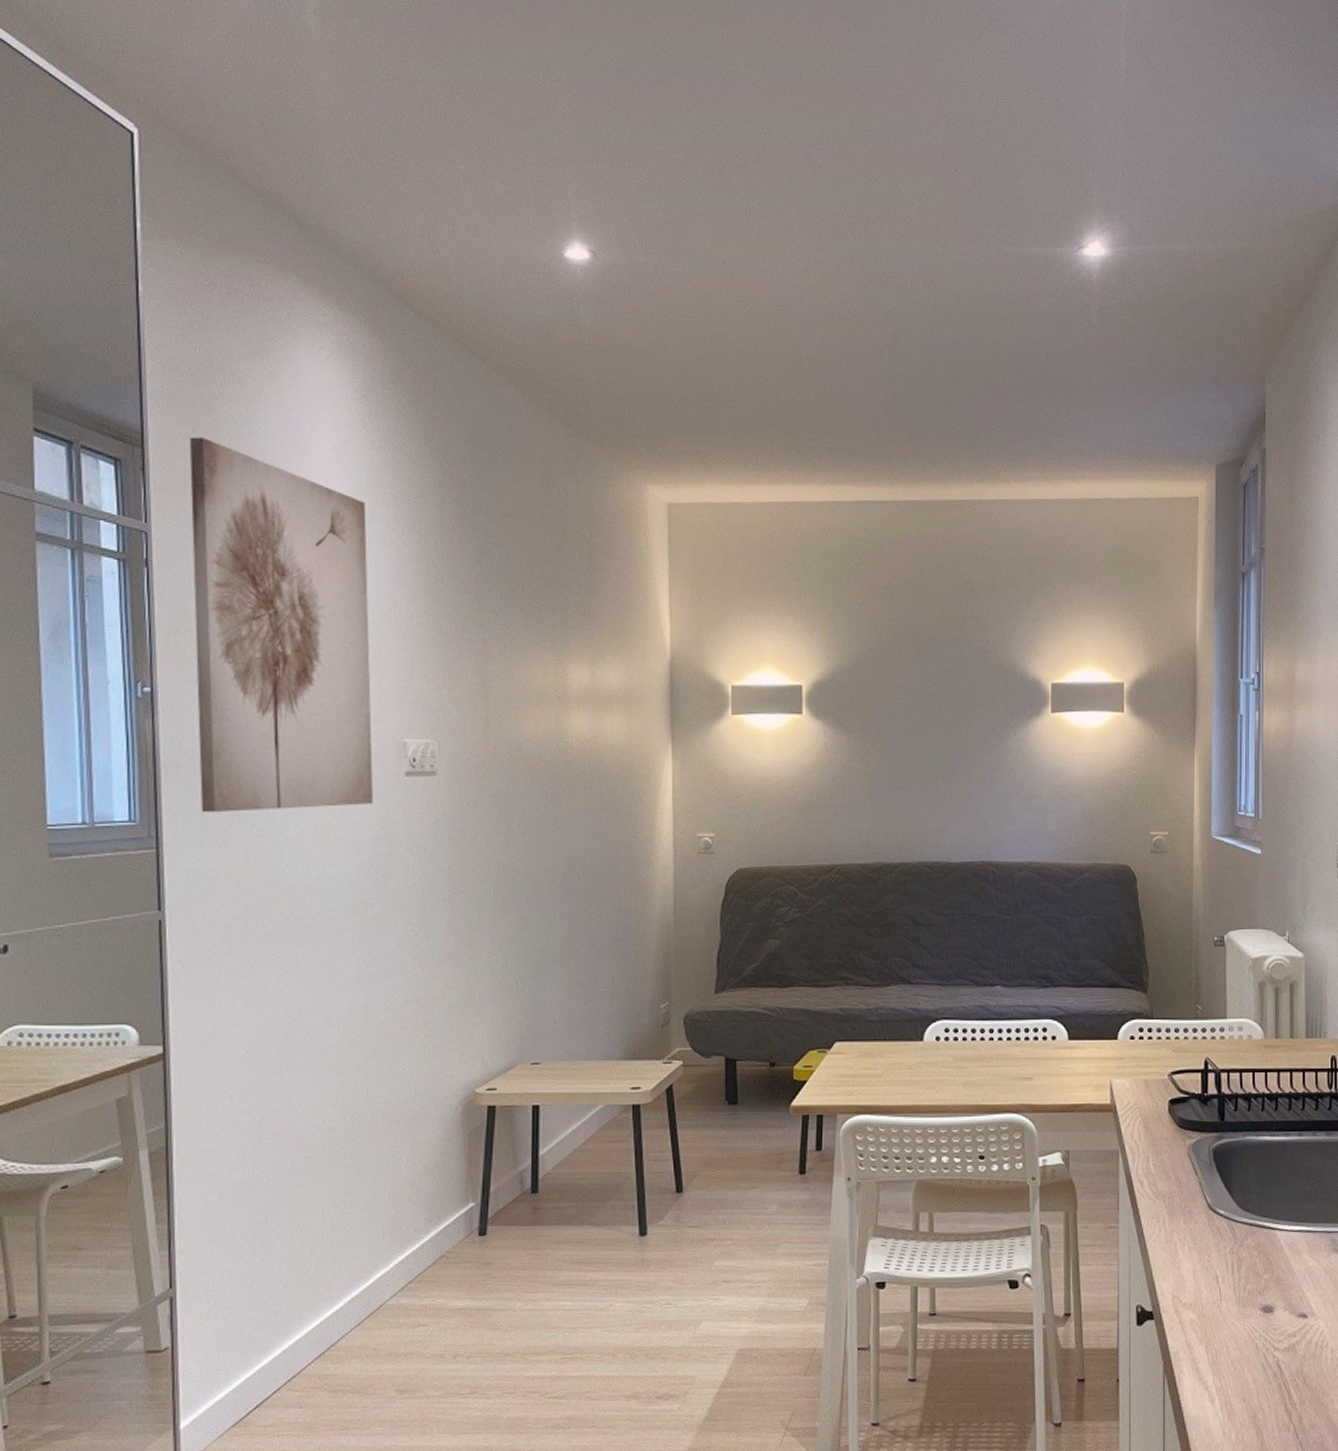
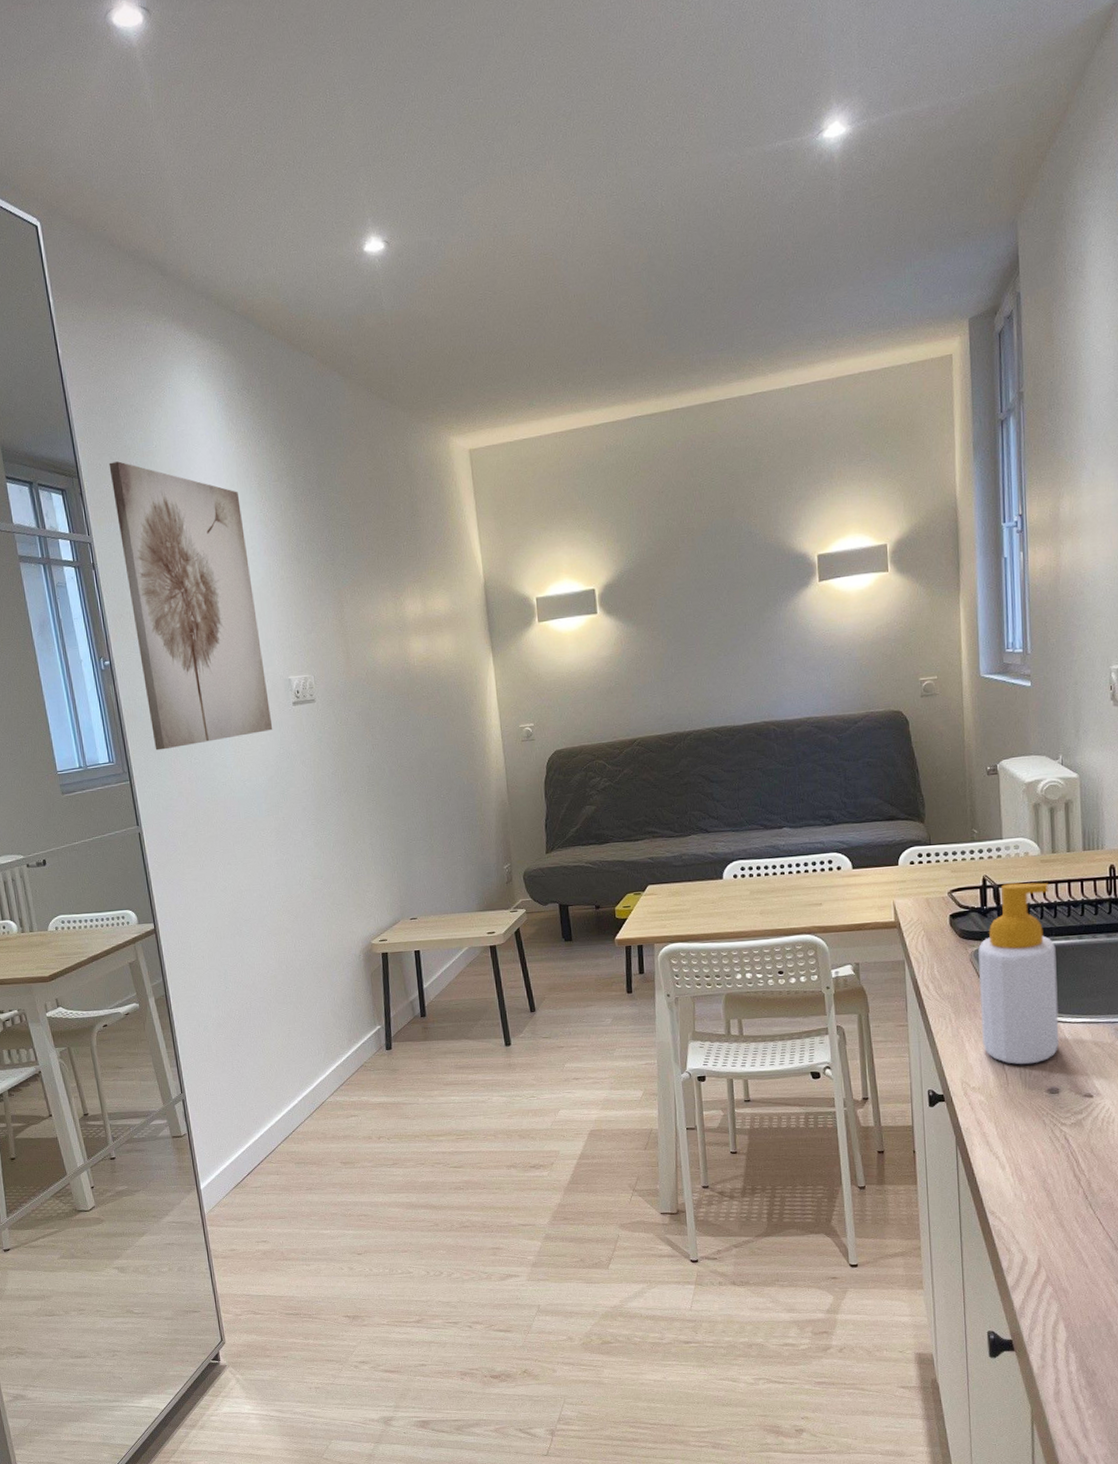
soap bottle: none [1195,1067,1276,1278] -> present [977,882,1060,1065]

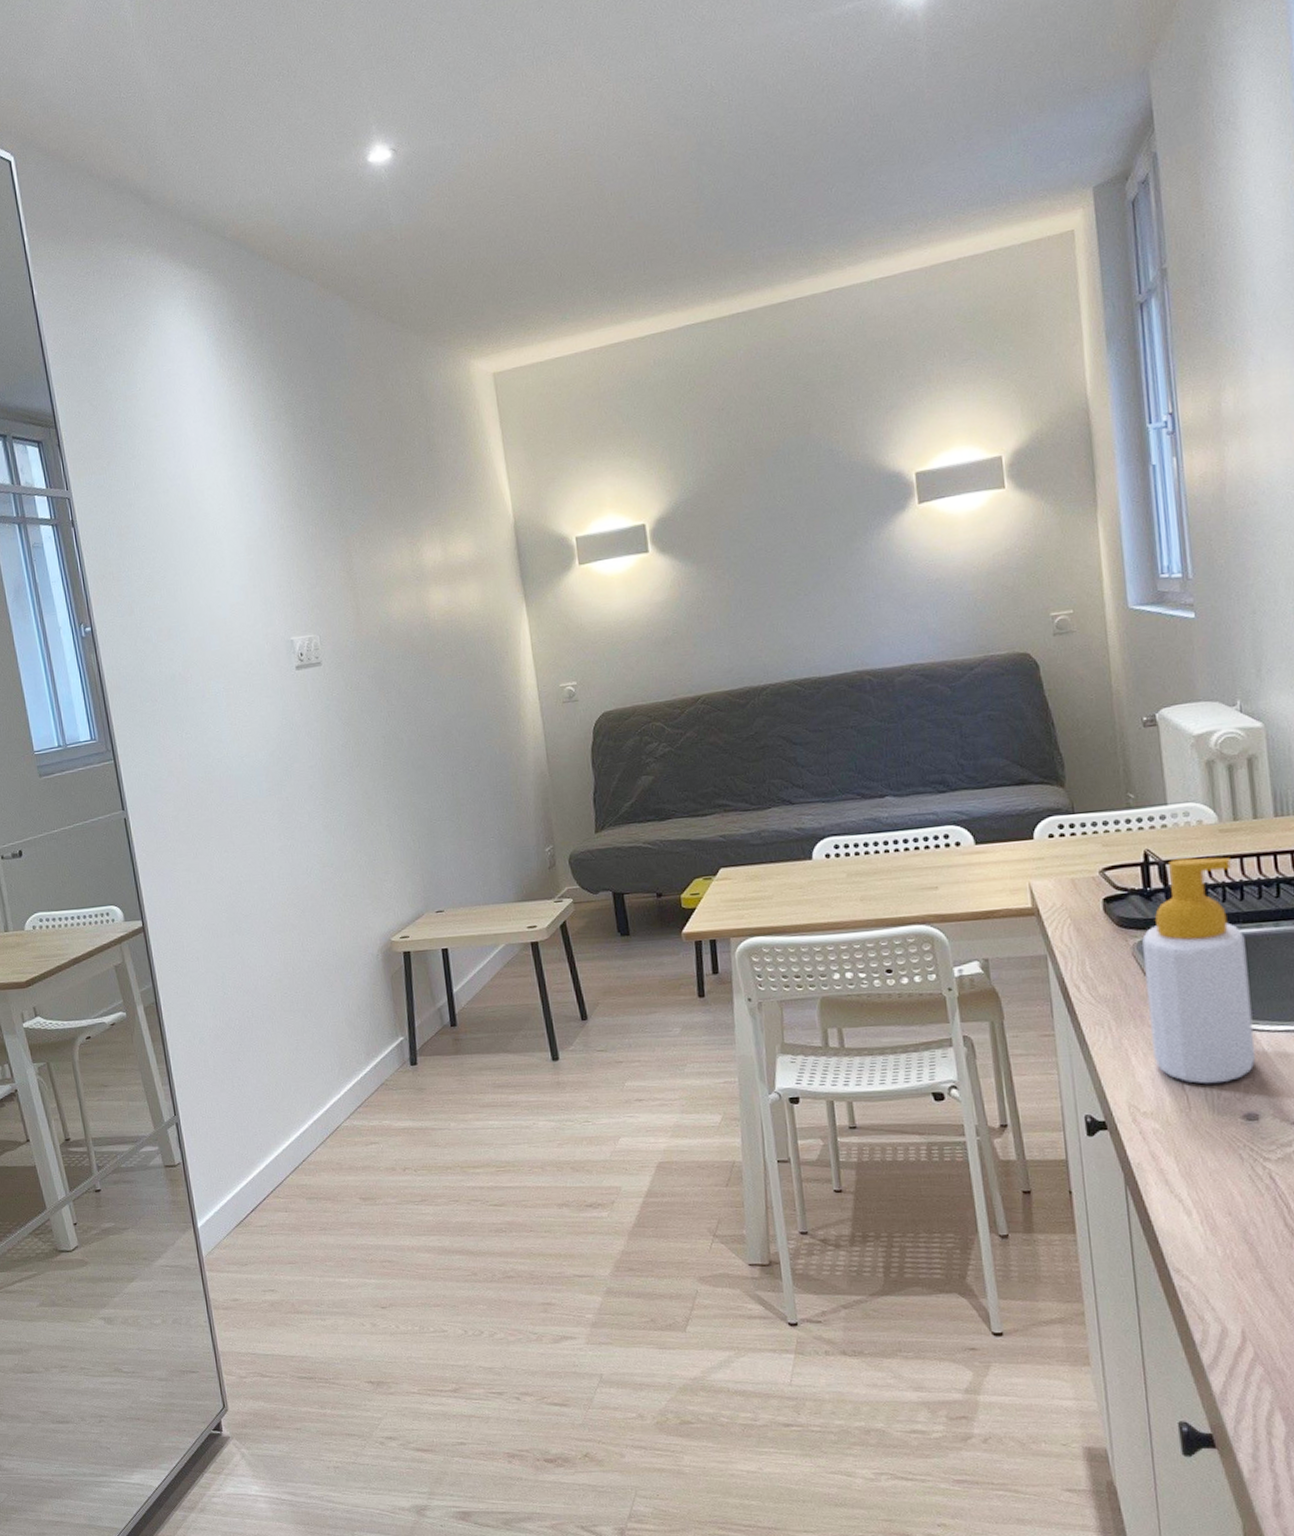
wall art: present [109,461,273,751] -> none [89,407,274,725]

